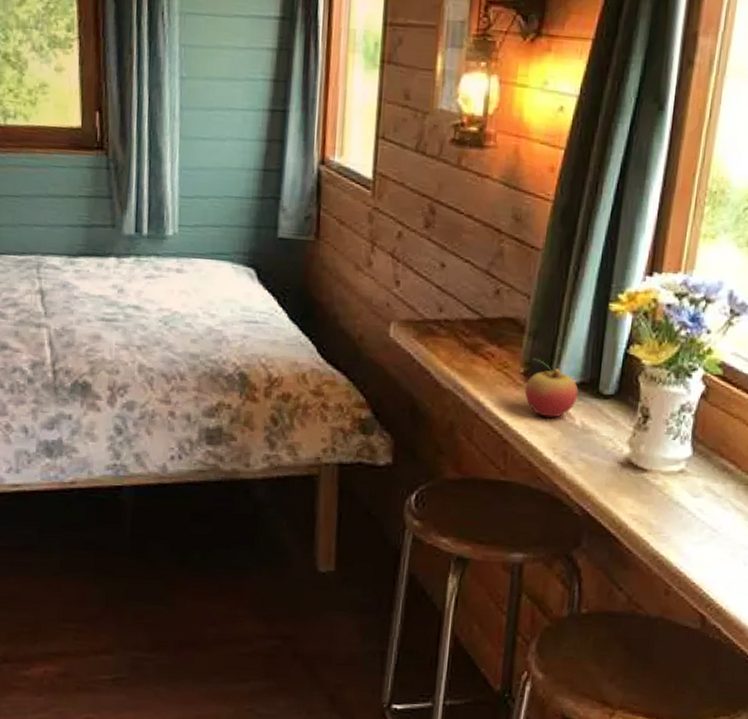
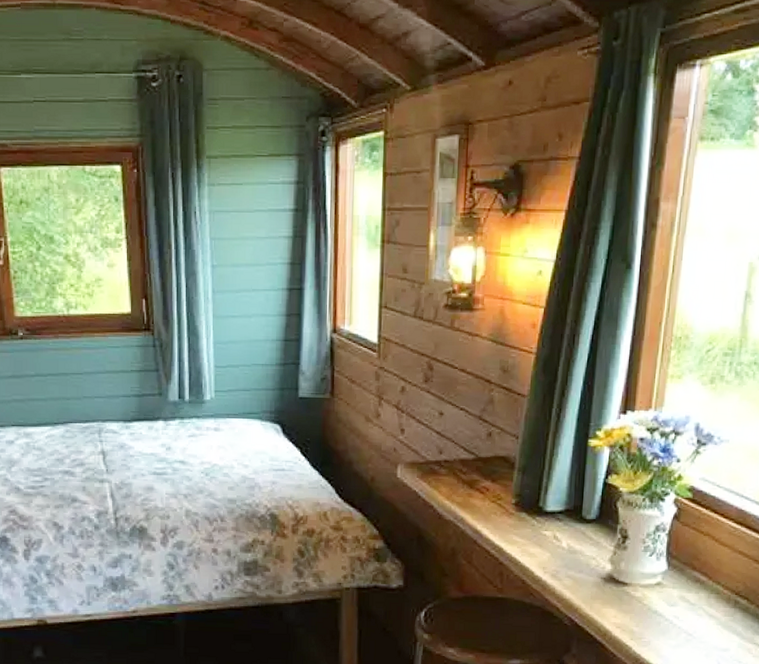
fruit: present [524,358,579,418] -> none [516,490,564,541]

